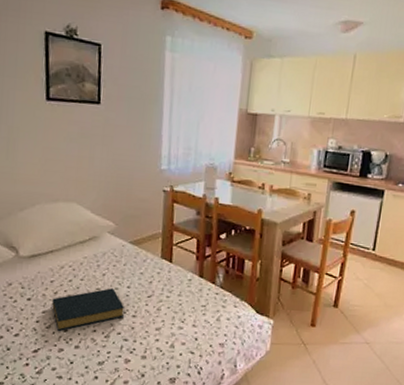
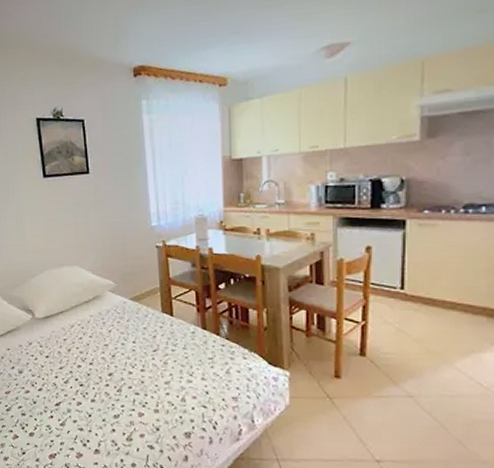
hardback book: present [52,288,125,331] -> none [67,344,134,386]

